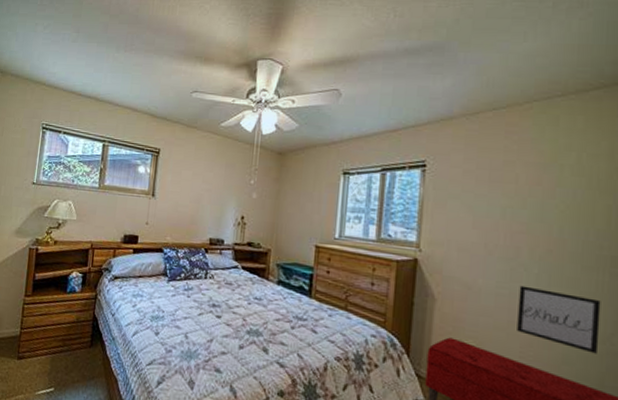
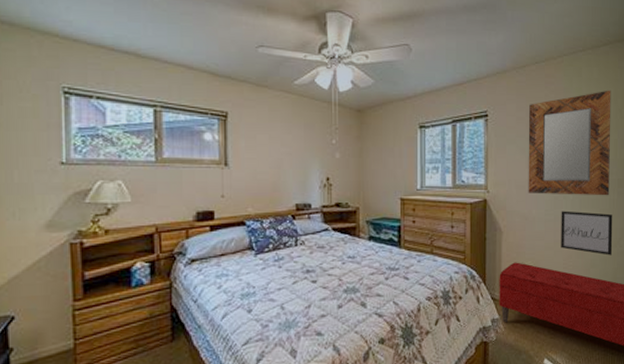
home mirror: none [473,143,605,276] -> present [528,90,611,196]

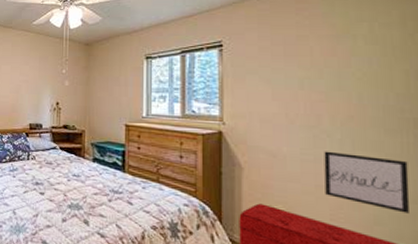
home mirror: present [528,90,611,196] -> none [274,12,401,138]

